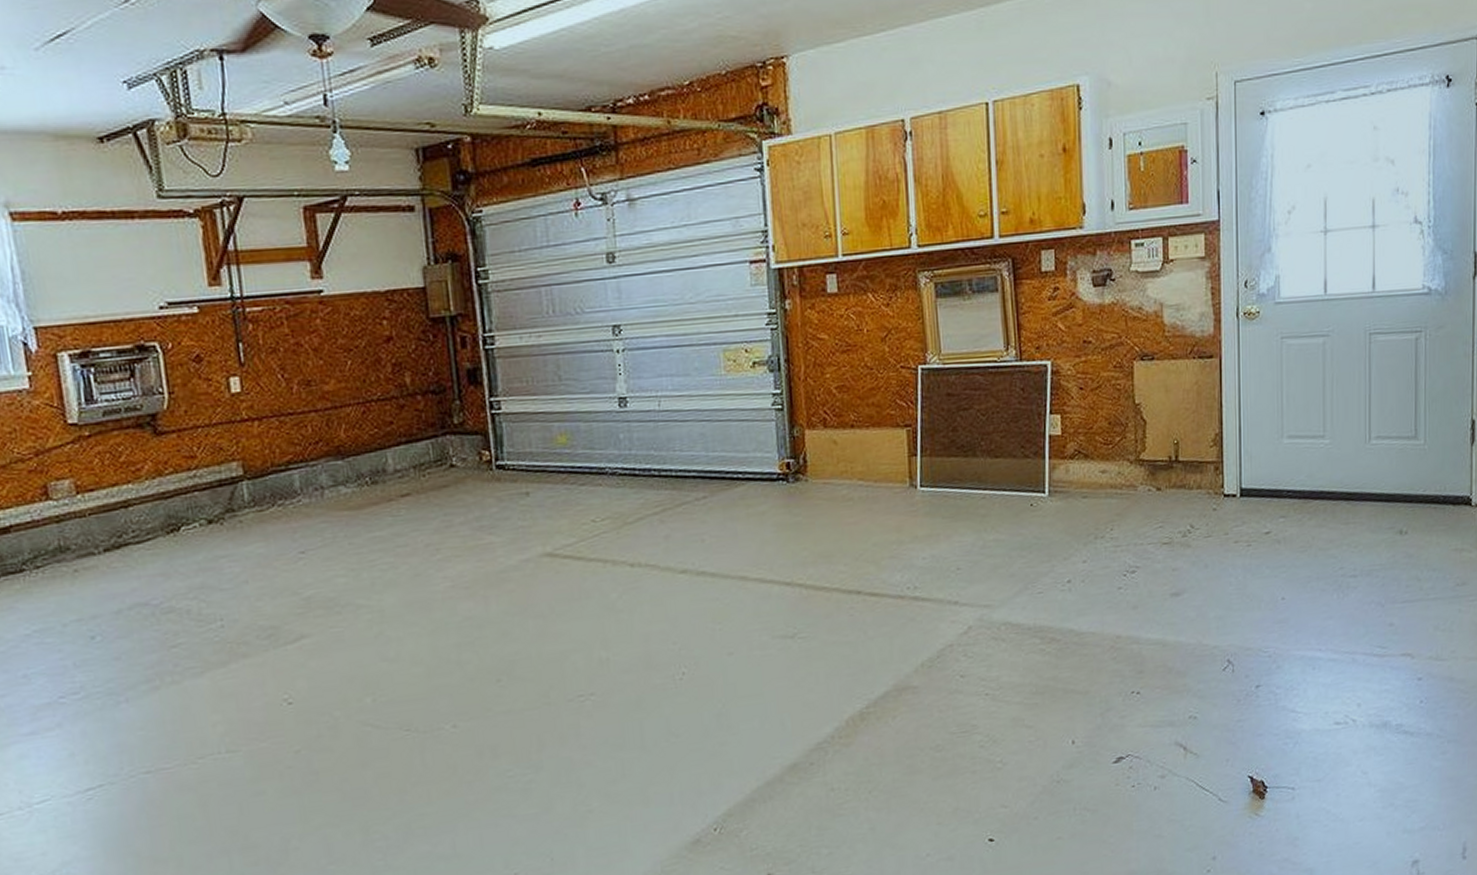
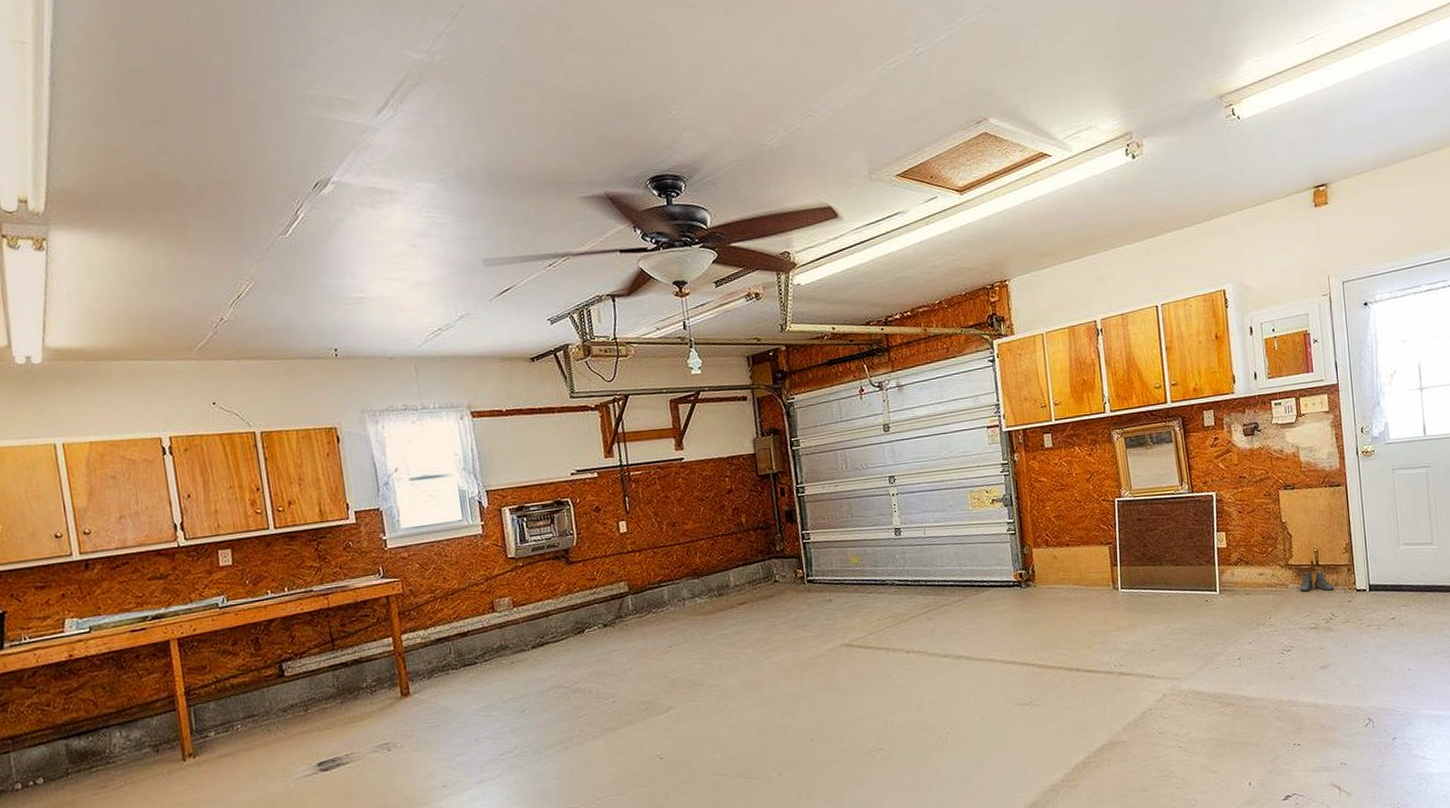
boots: none [1151,468,1196,496] -> present [1299,571,1334,592]

